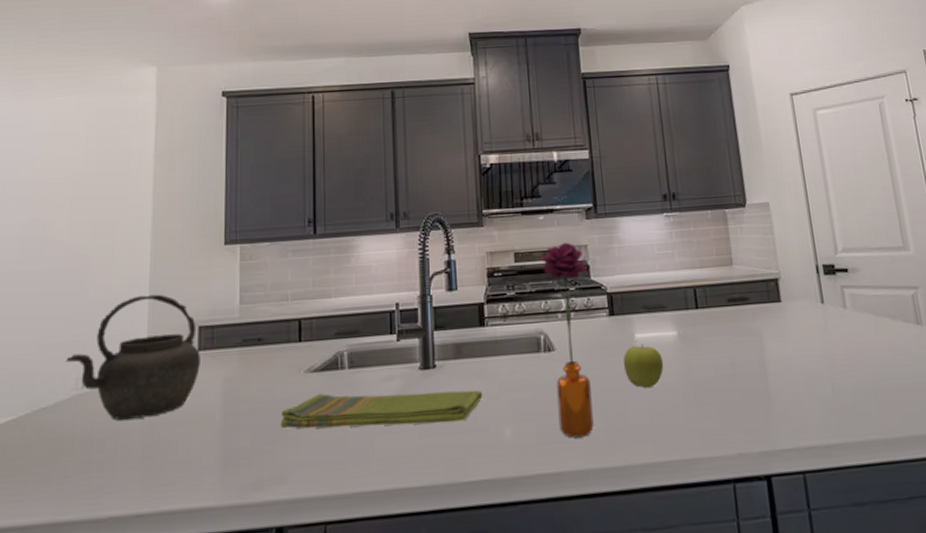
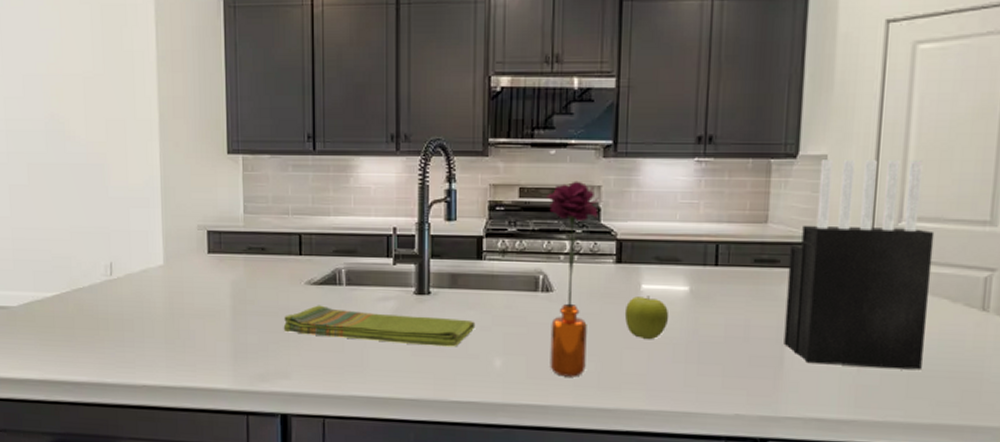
kettle: present [65,294,200,421] -> none [94,196,210,308]
knife block: none [754,201,884,393] -> present [783,160,935,370]

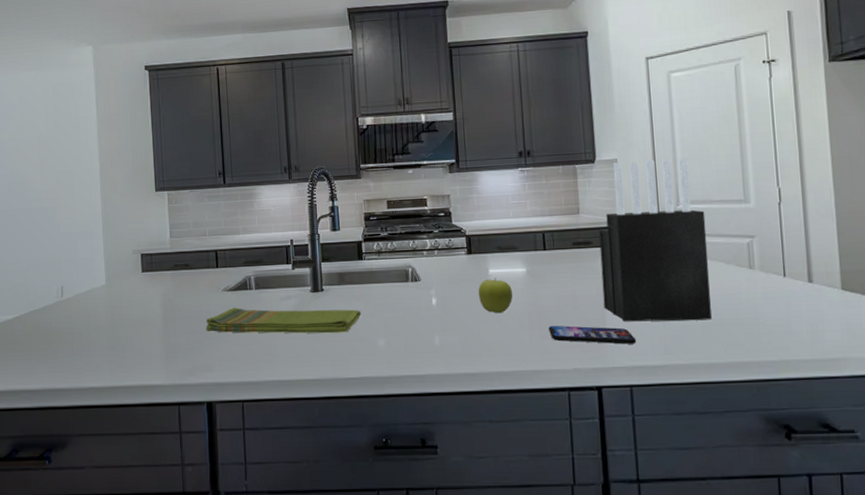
flower: present [546,181,599,377] -> none [409,192,452,350]
smartphone: none [708,359,820,391] -> present [548,325,637,344]

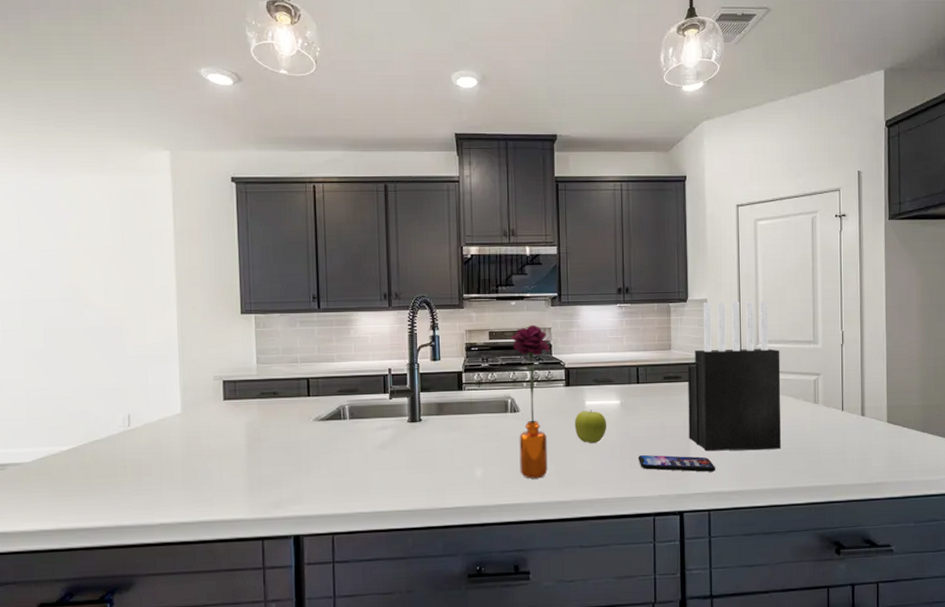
dish towel: present [206,307,362,334] -> none [294,437,459,464]
flower: none [409,192,452,350] -> present [510,324,550,479]

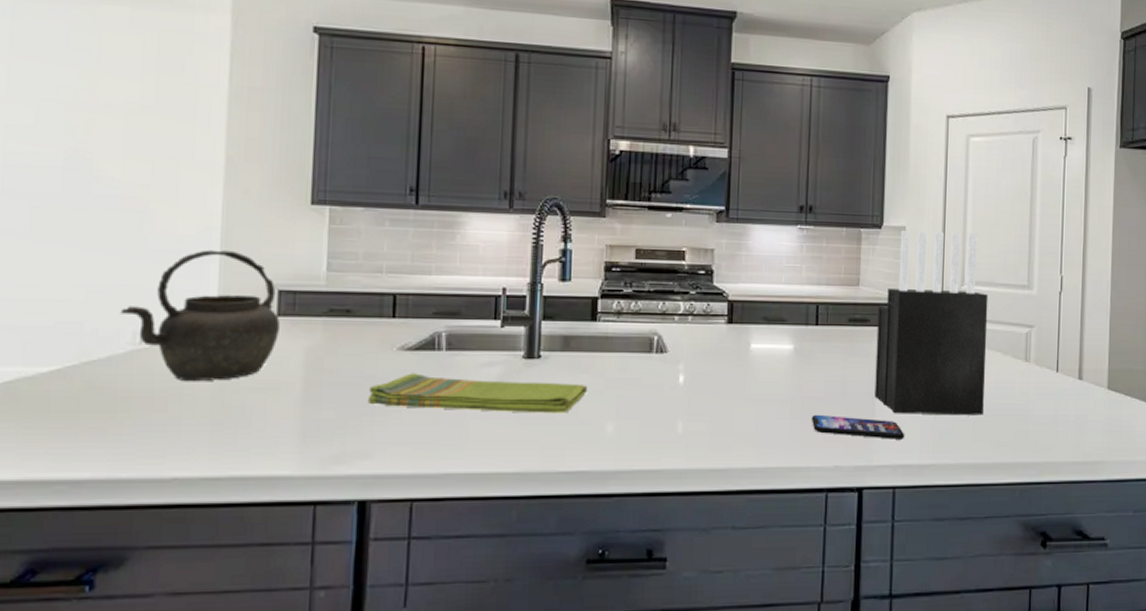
kettle: none [112,353,226,453] -> present [120,249,280,382]
dish towel: none [294,437,459,464] -> present [367,373,588,414]
flower: present [510,324,550,479] -> none [662,243,712,439]
fruit: present [574,409,607,444] -> none [735,354,776,398]

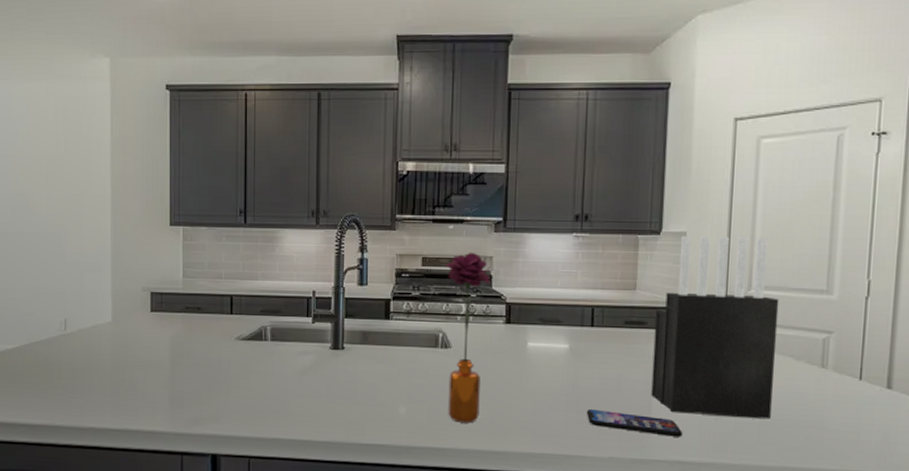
kettle: present [120,249,280,382] -> none [51,262,152,359]
dish towel: present [367,373,588,414] -> none [215,358,383,396]
flower: none [662,243,712,439] -> present [446,252,491,424]

